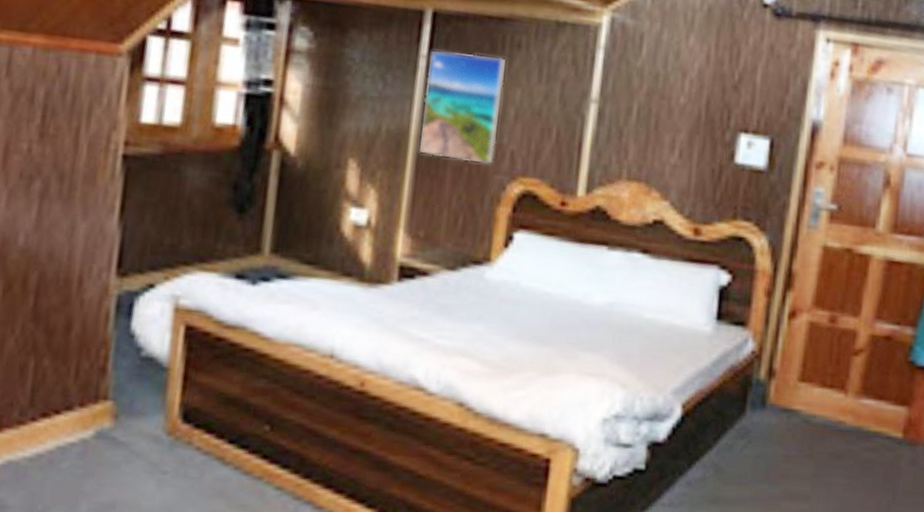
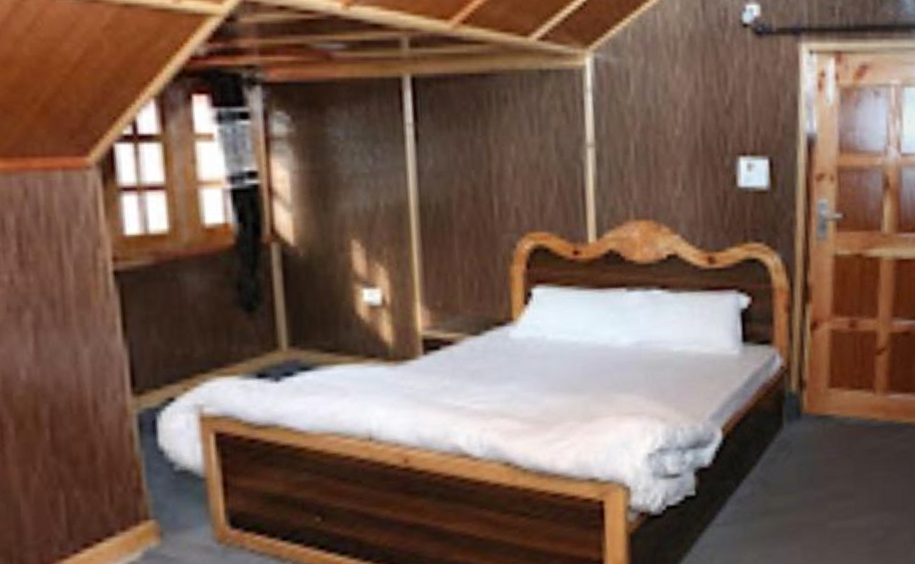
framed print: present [420,51,506,164] -> none [416,115,499,225]

